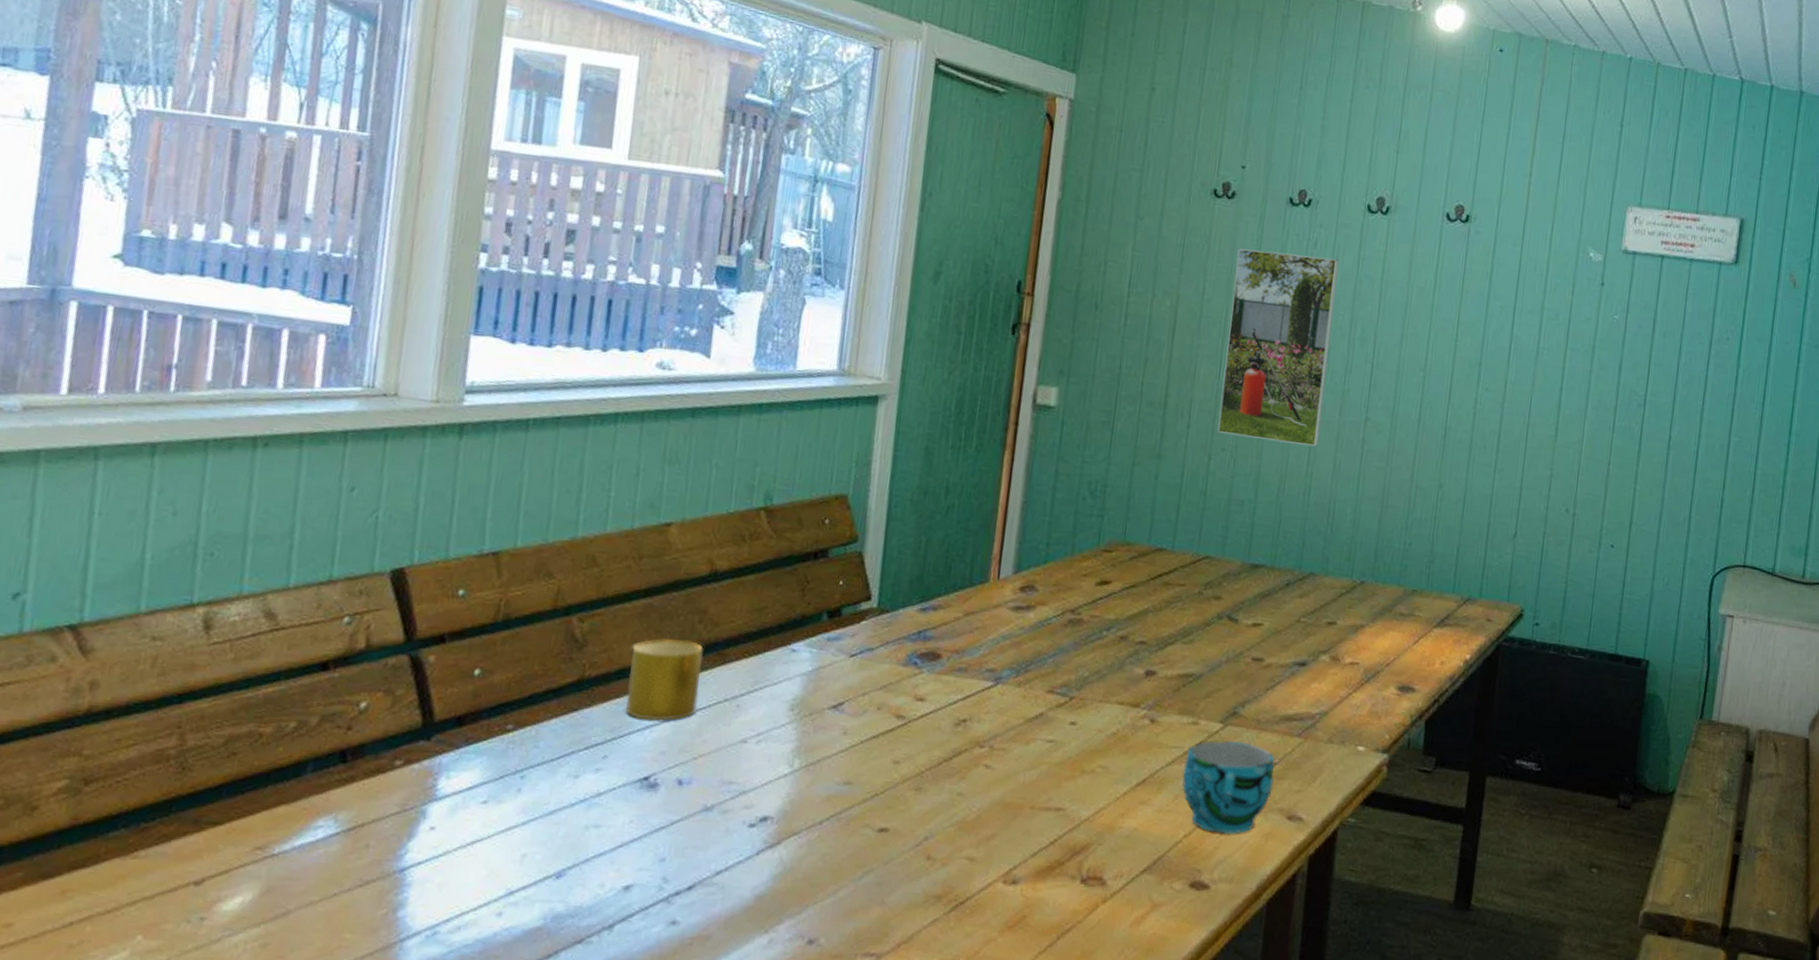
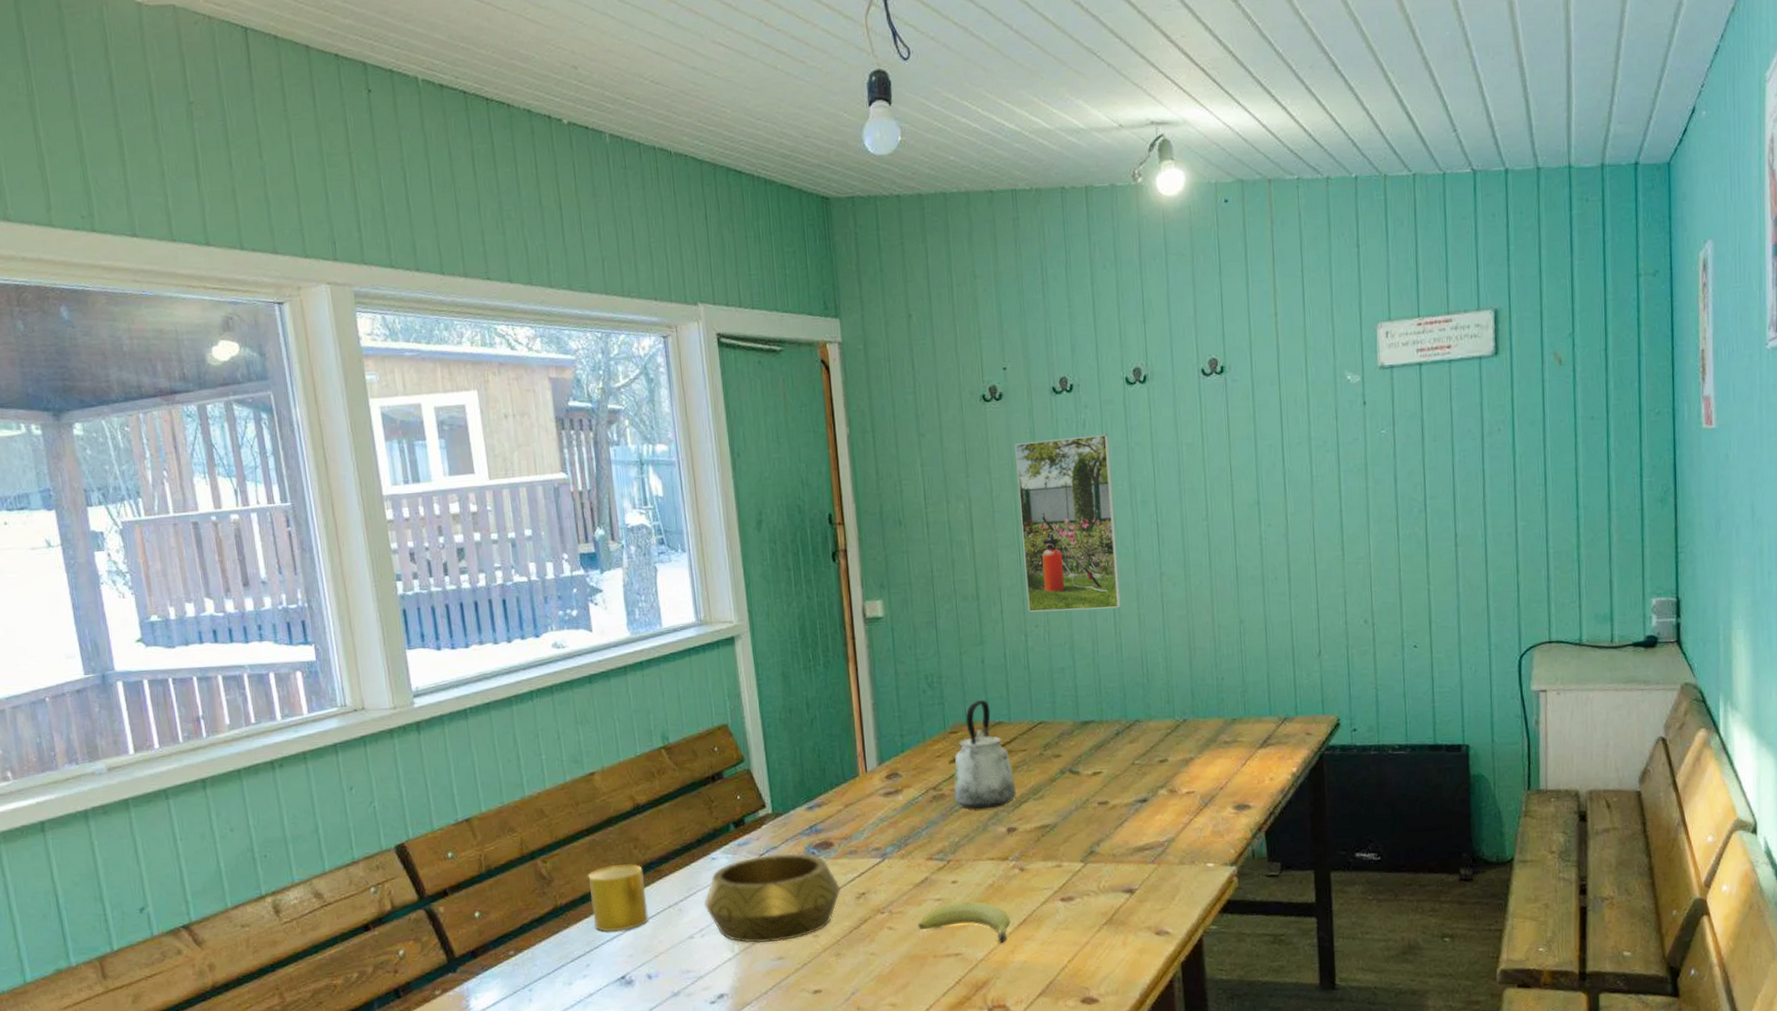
decorative bowl: none [768,657,939,762] -> present [704,853,841,944]
fruit: none [1019,746,1128,804] -> present [918,901,1011,944]
kettle: none [1093,519,1165,645] -> present [953,700,1017,810]
cup: present [1182,739,1274,834] -> none [1056,875,1138,955]

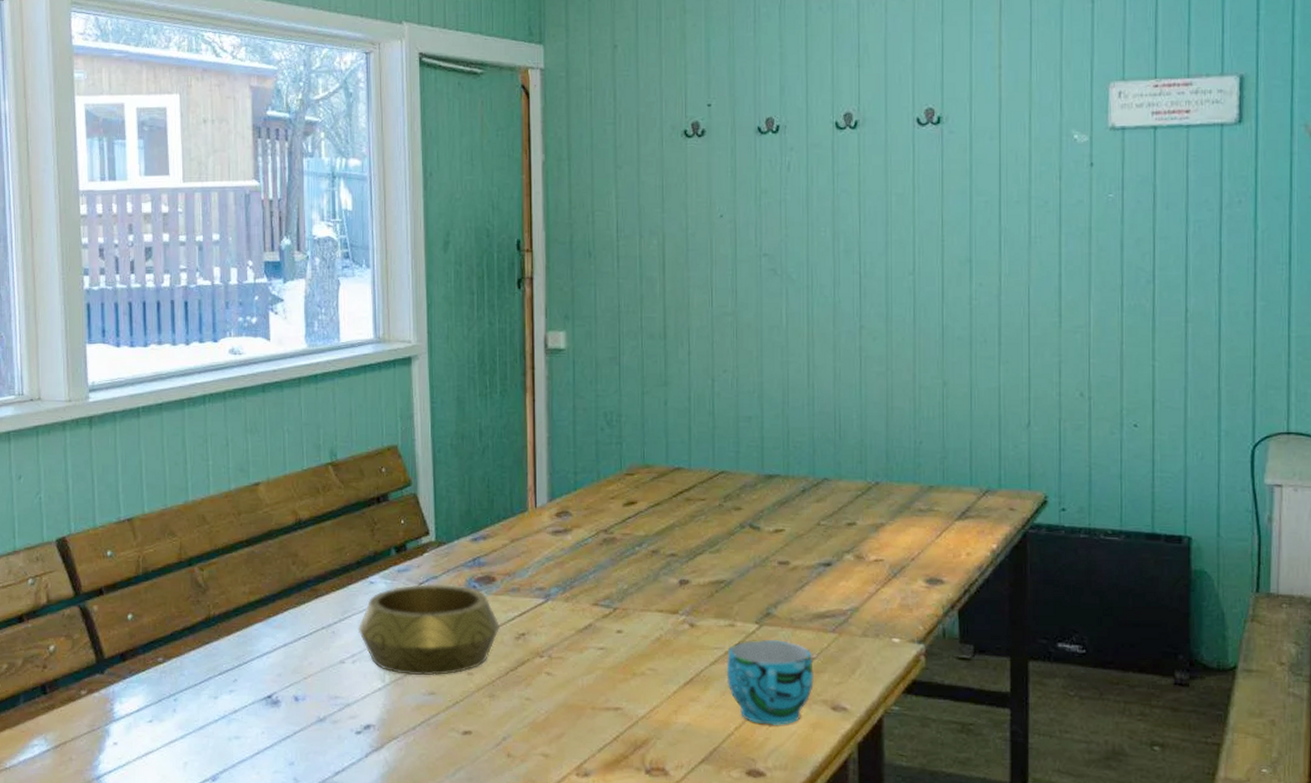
cup: present [588,864,649,933] -> none [243,579,300,648]
fruit: present [918,901,1011,944] -> none [577,652,676,702]
kettle: present [953,700,1017,810] -> none [625,442,692,558]
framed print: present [1015,434,1121,613] -> none [714,178,816,359]
cup: none [1056,875,1138,955] -> present [726,639,814,725]

